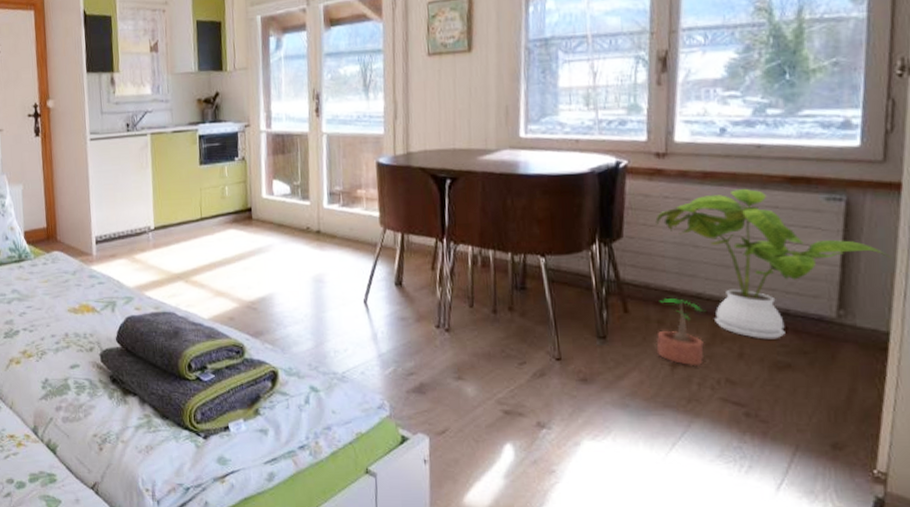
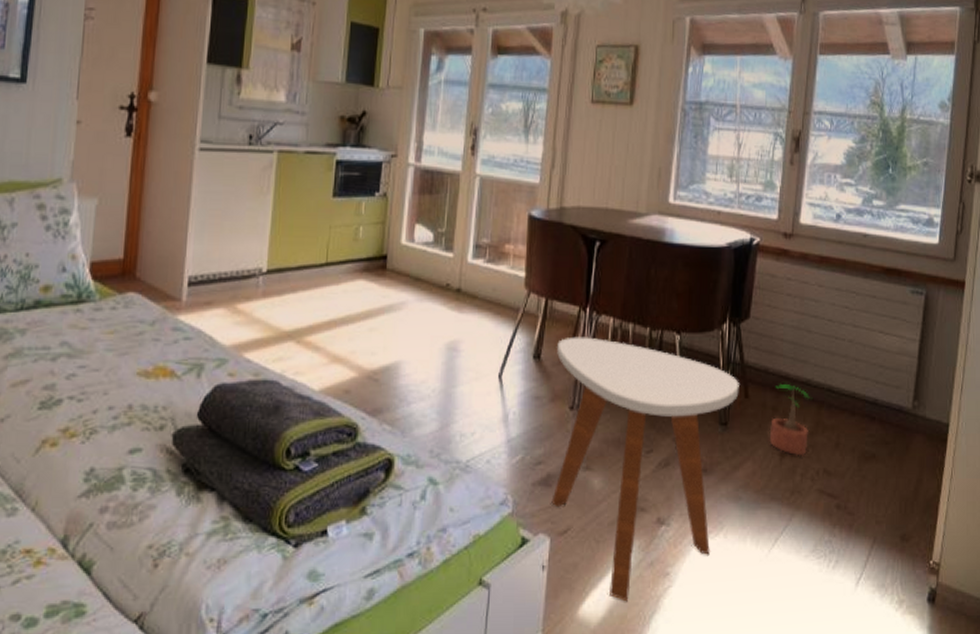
side table: none [417,264,617,494] -> present [551,336,739,602]
house plant: present [655,188,890,340] -> none [778,275,953,429]

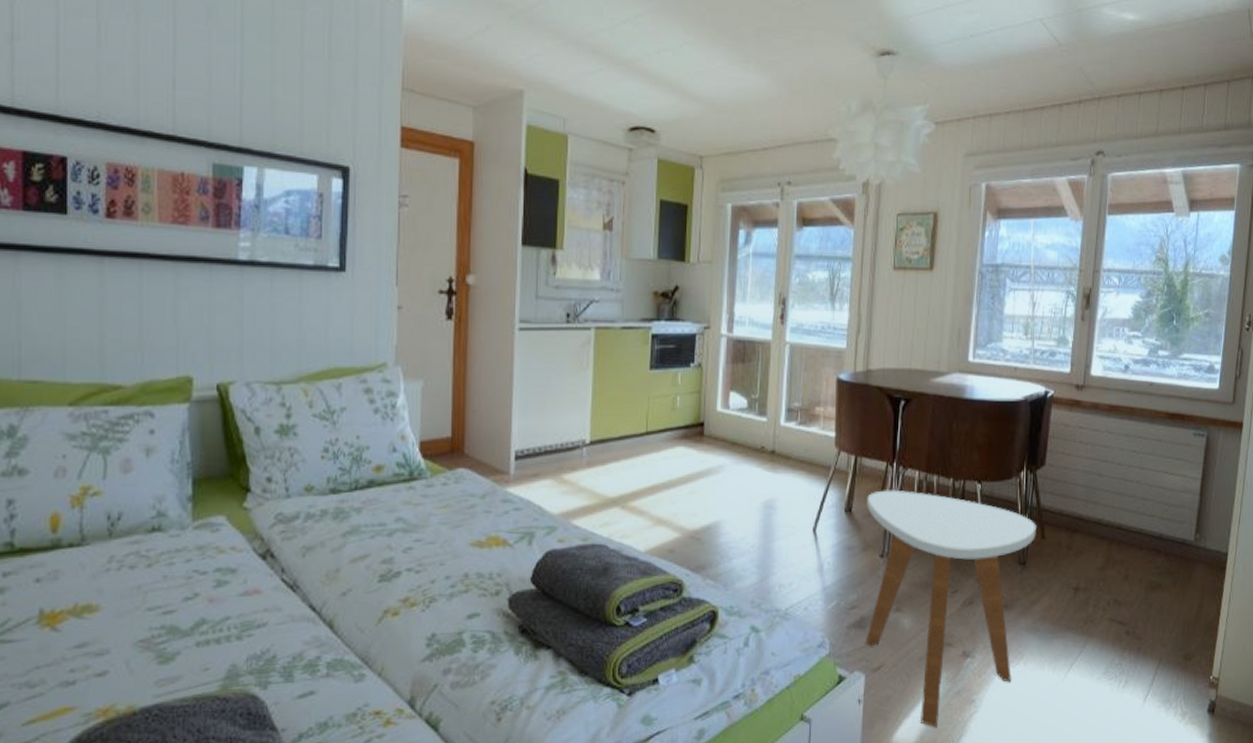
potted plant: present [769,384,813,456] -> none [1064,524,1104,589]

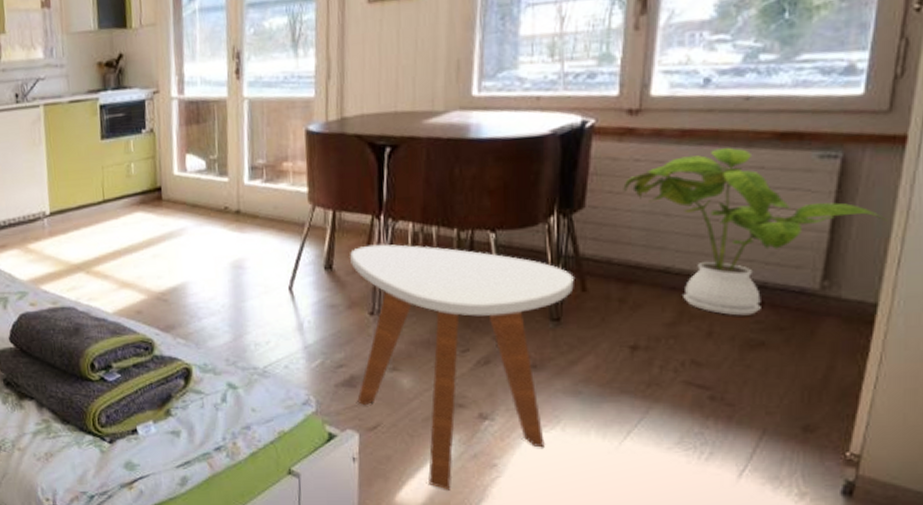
house plant: none [1072,422,1232,562] -> present [623,147,886,316]

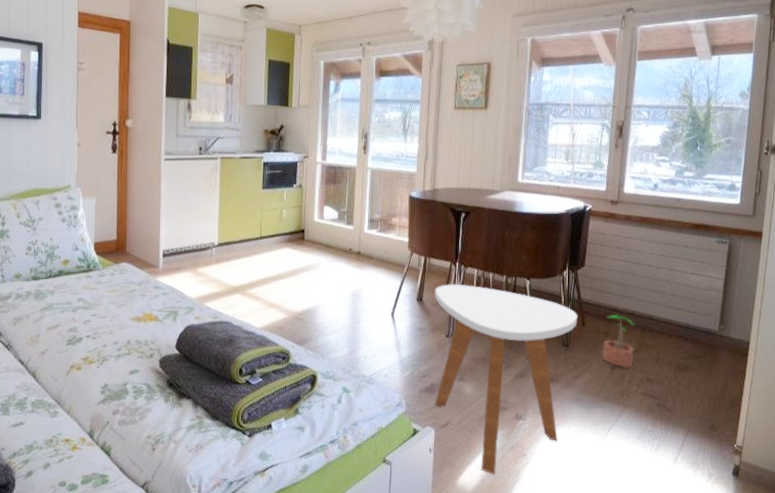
potted plant: none [615,274,674,348] -> present [602,315,637,368]
house plant: present [623,147,886,316] -> none [608,231,753,347]

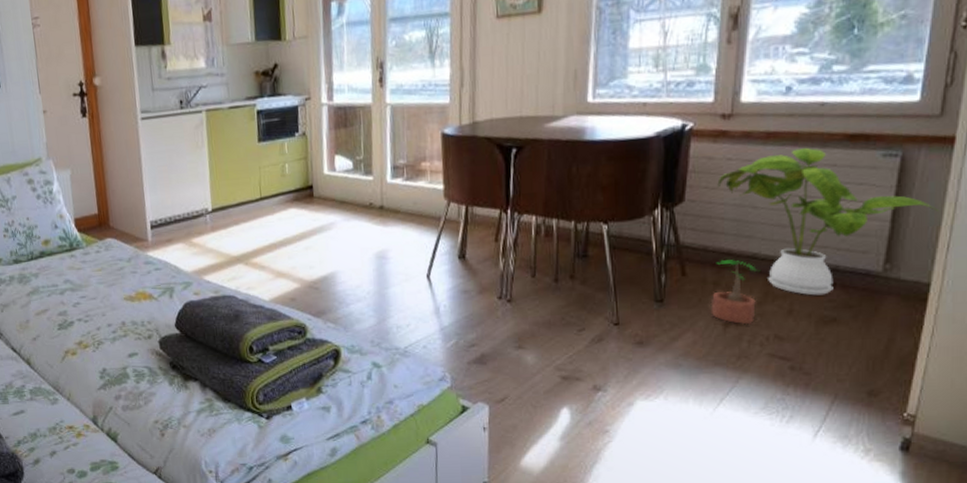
side table: present [435,284,578,475] -> none [481,235,675,455]
house plant: none [608,231,753,347] -> present [717,147,938,296]

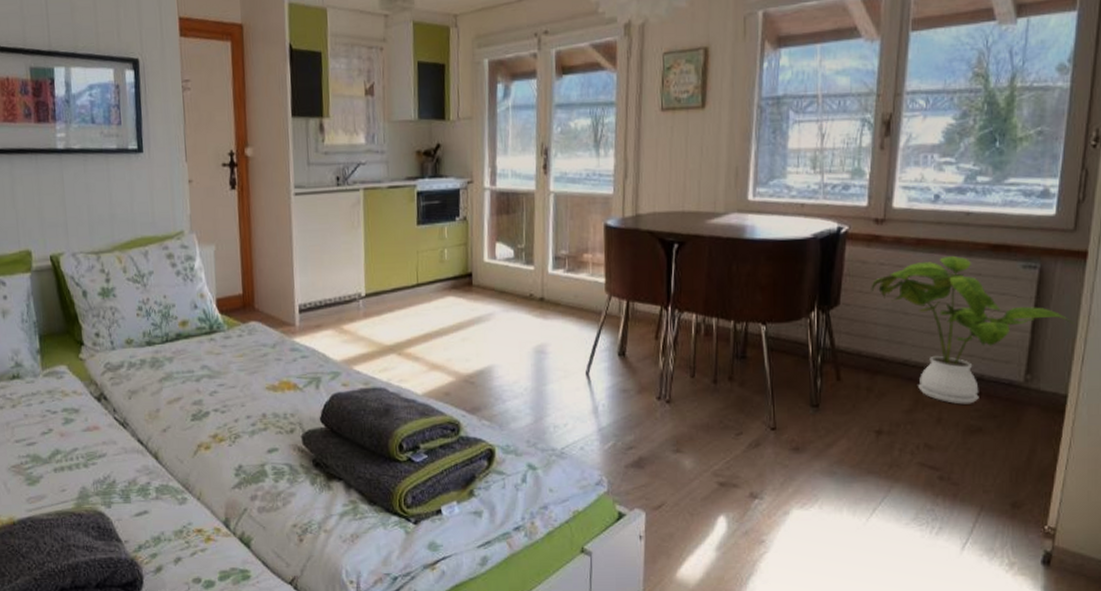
potted plant: present [710,259,760,325] -> none [864,365,911,433]

